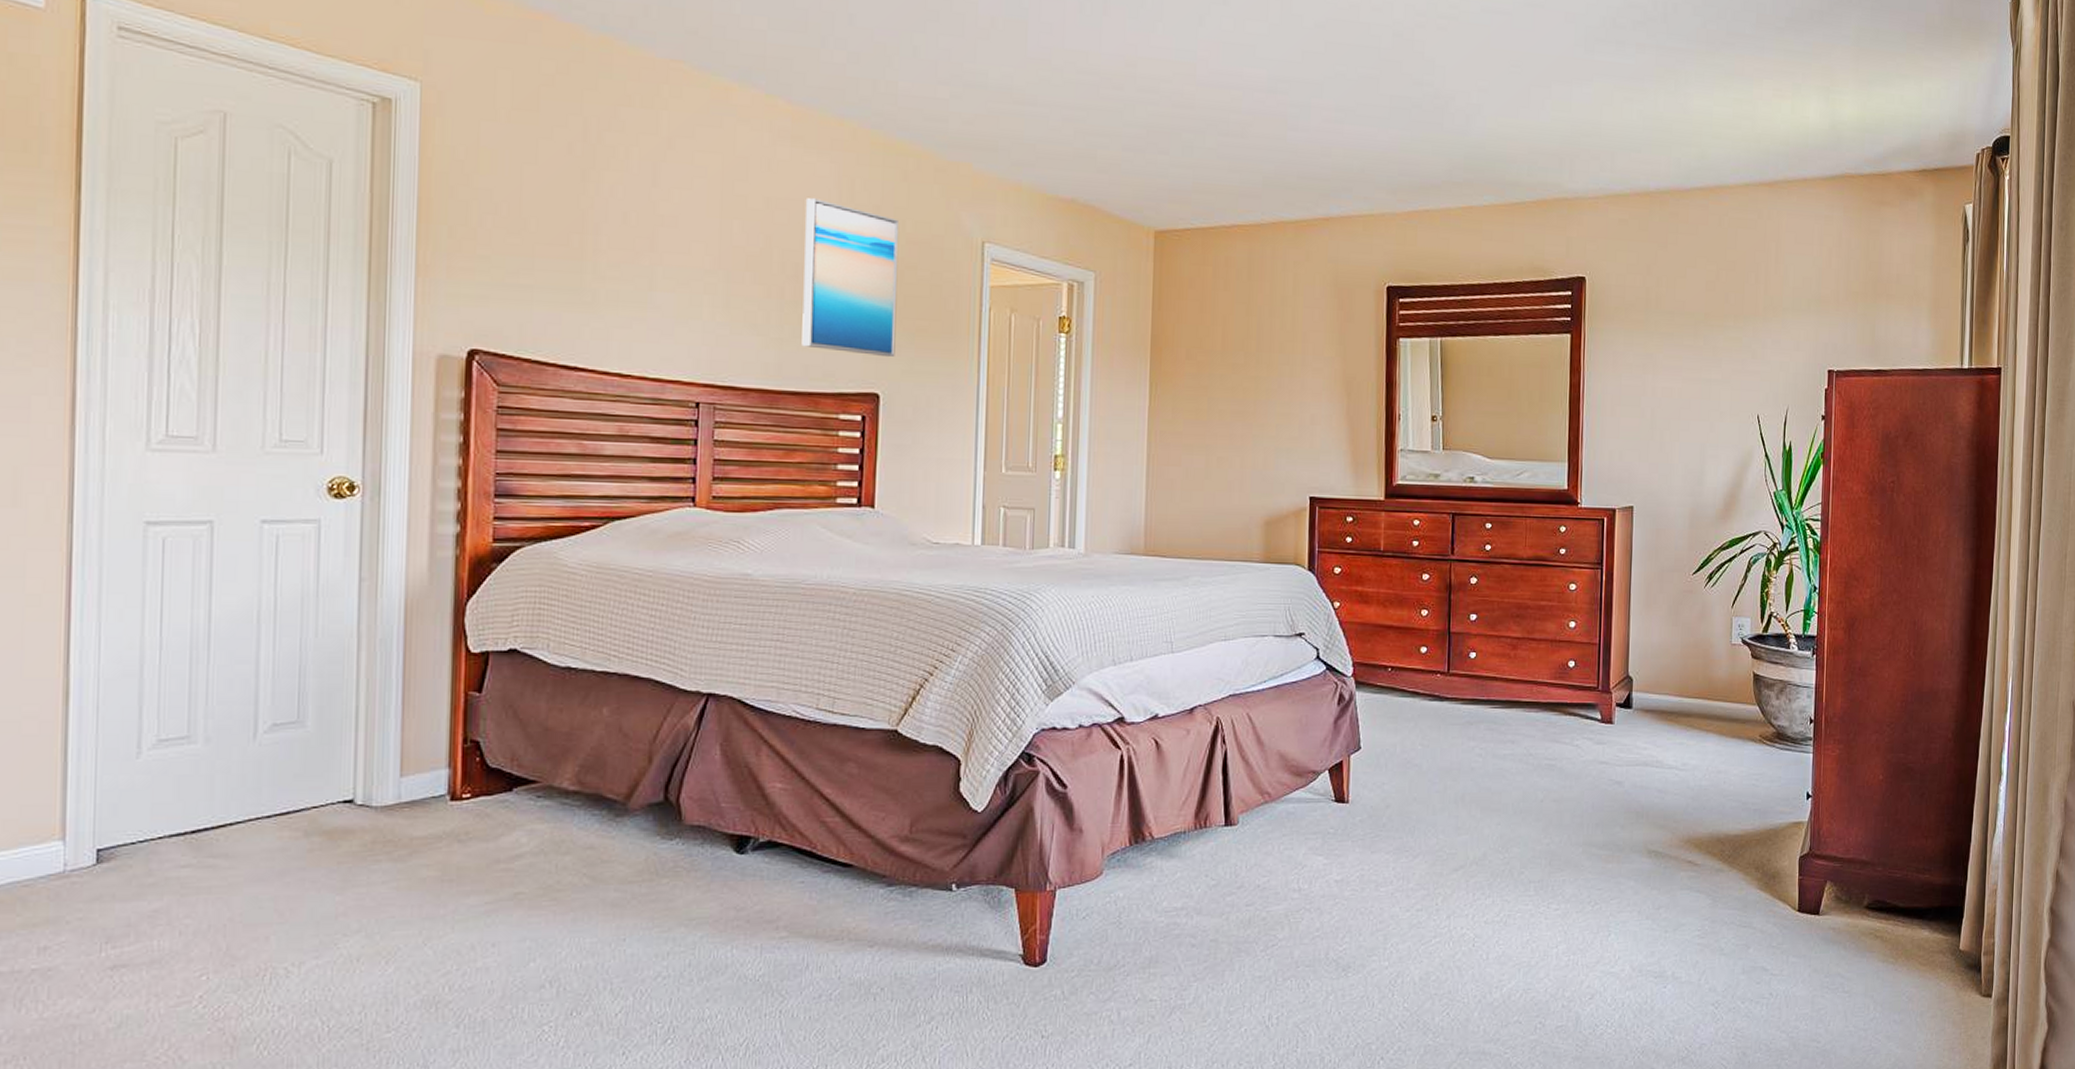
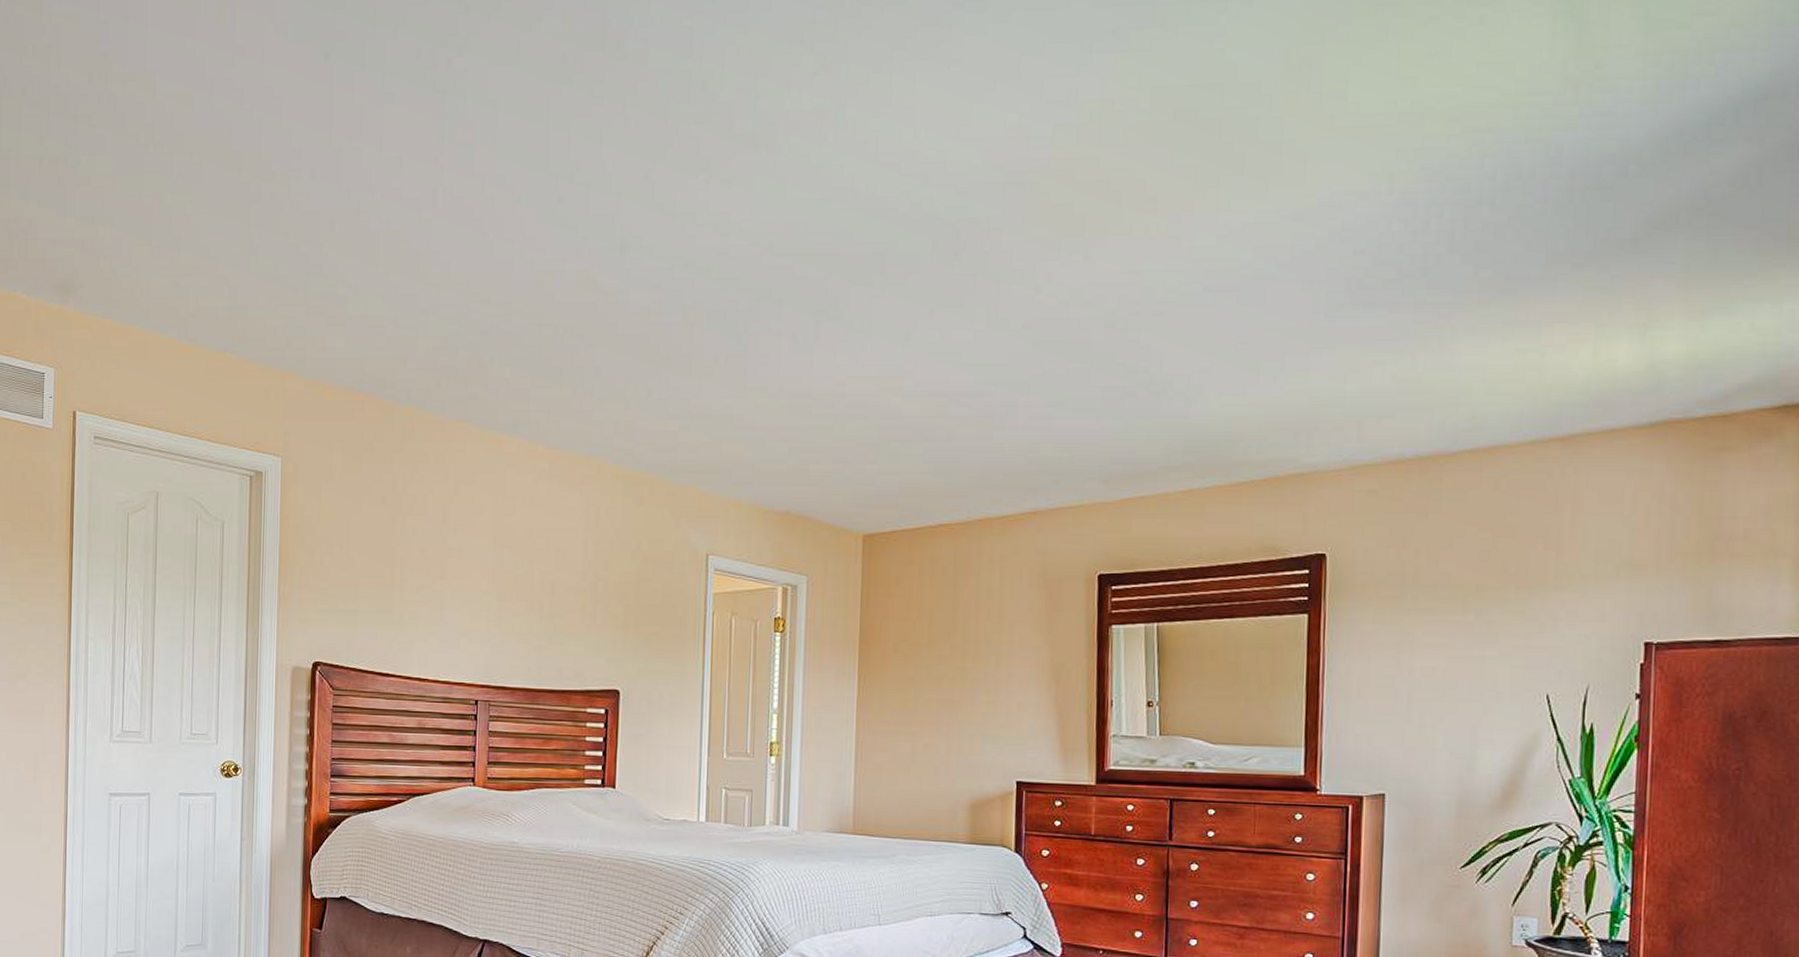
wall art: present [802,198,899,358] -> none [557,526,636,659]

